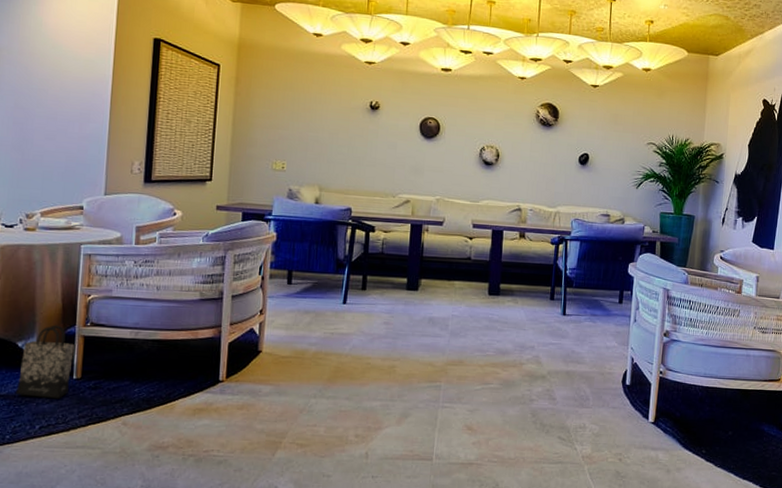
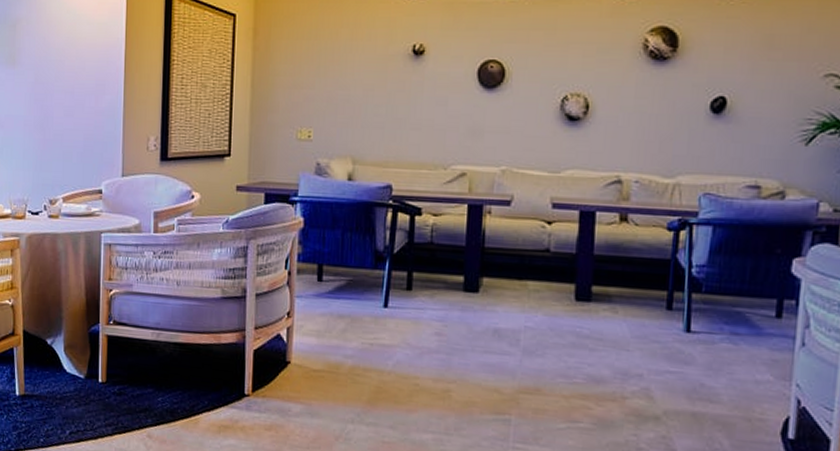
shopping bag: present [15,325,76,399] -> none [46,322,100,404]

